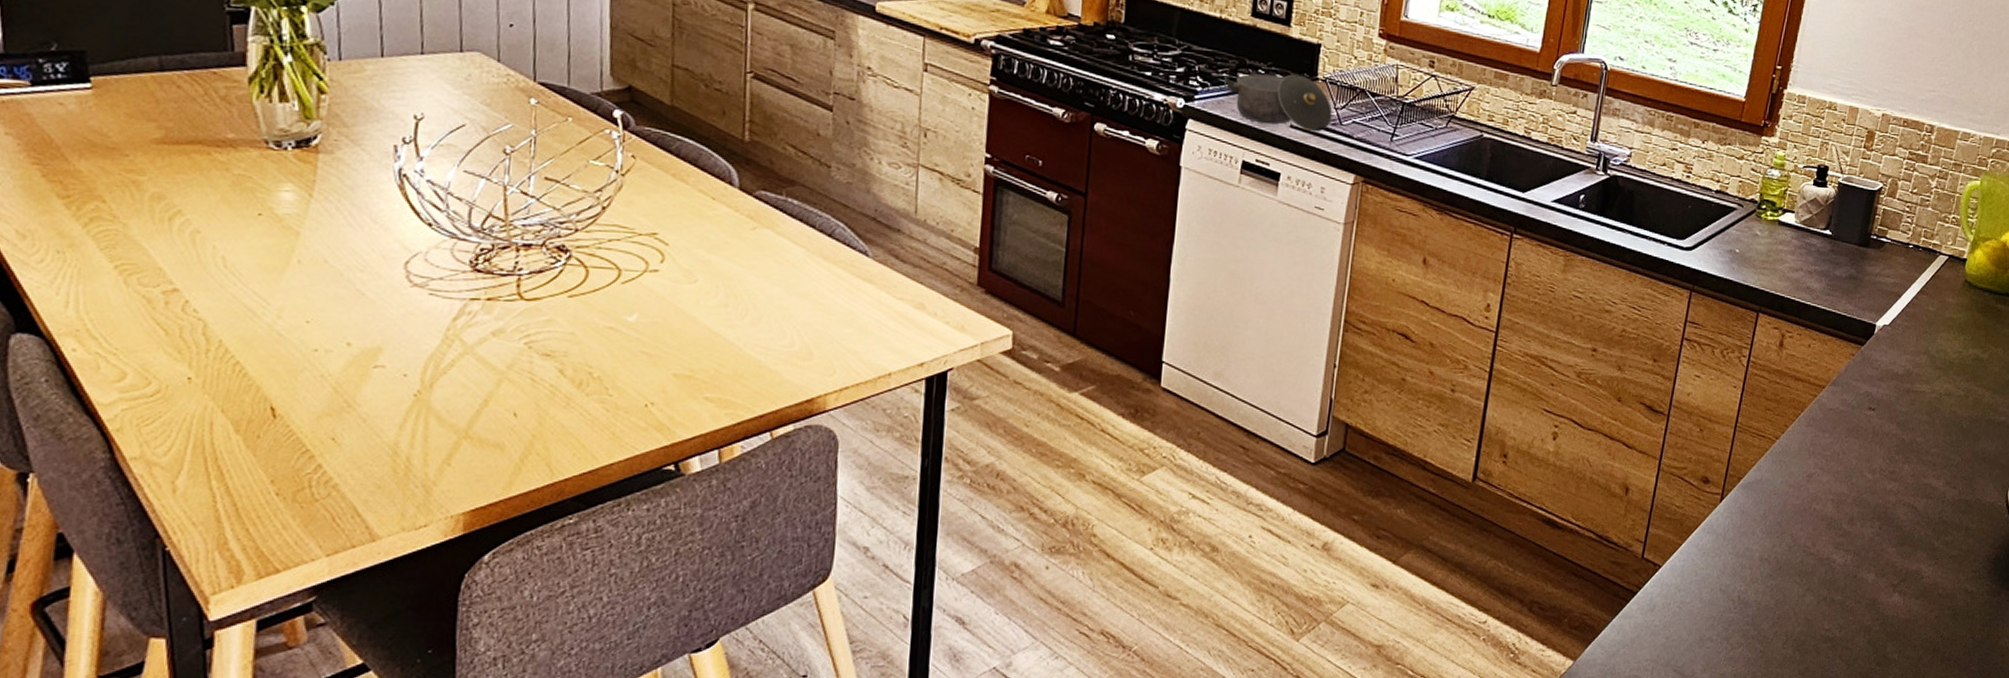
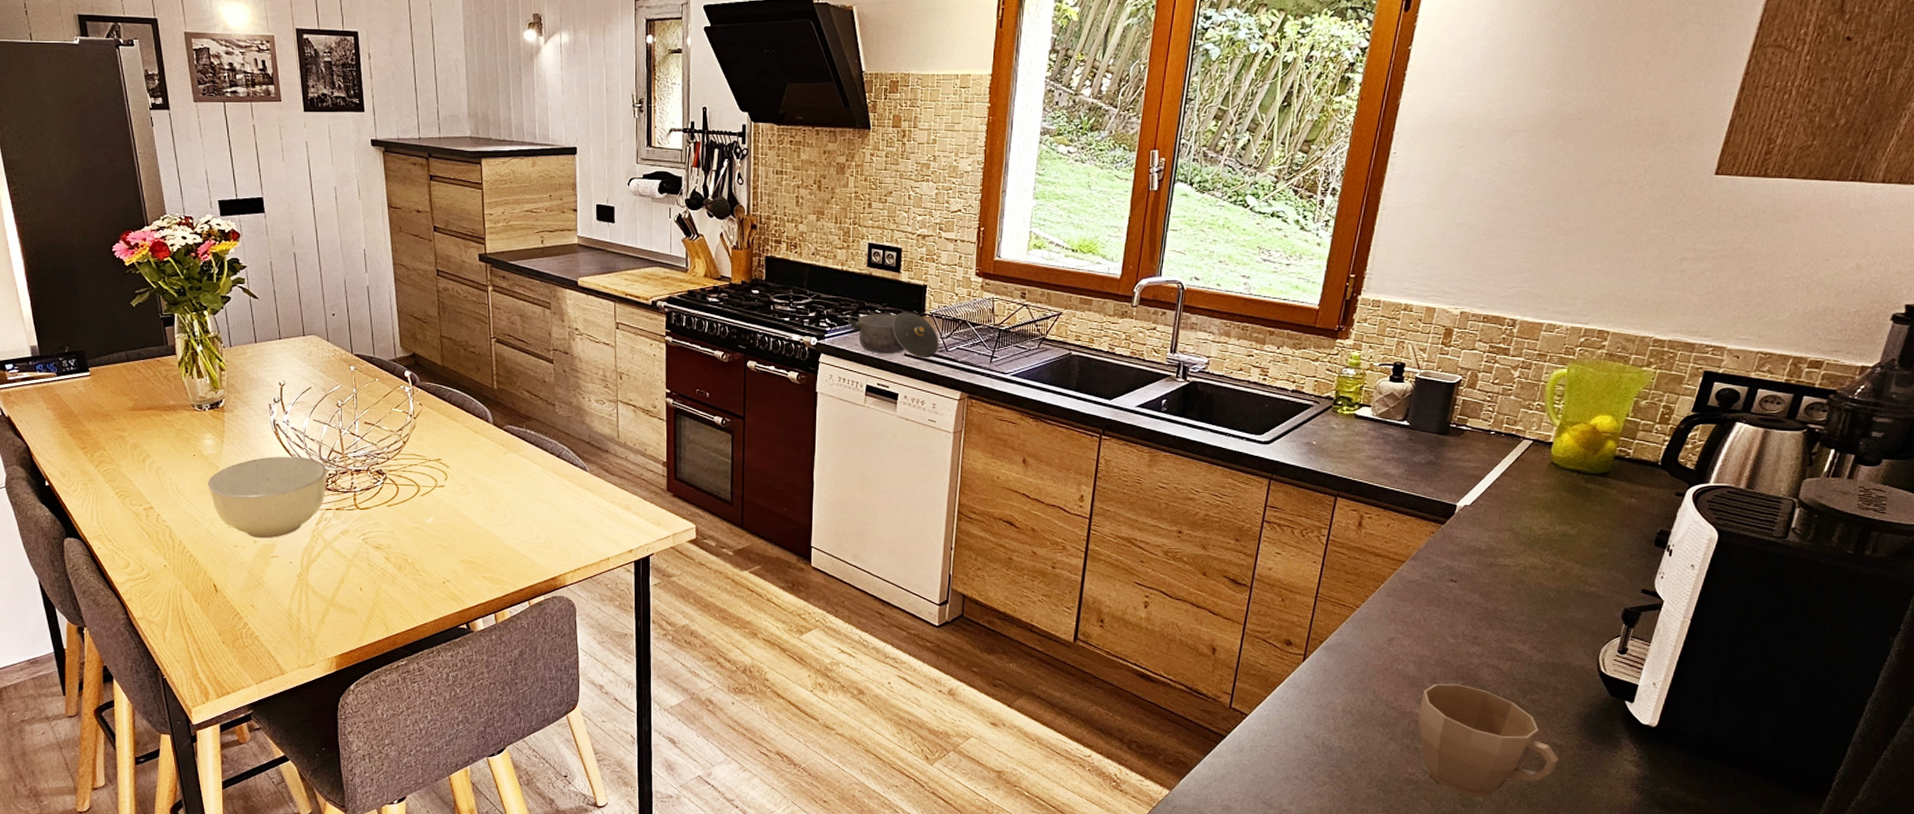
bowl: none [277,220,478,340] -> present [207,456,327,539]
cup: none [1836,525,1970,654] -> present [1419,683,1559,798]

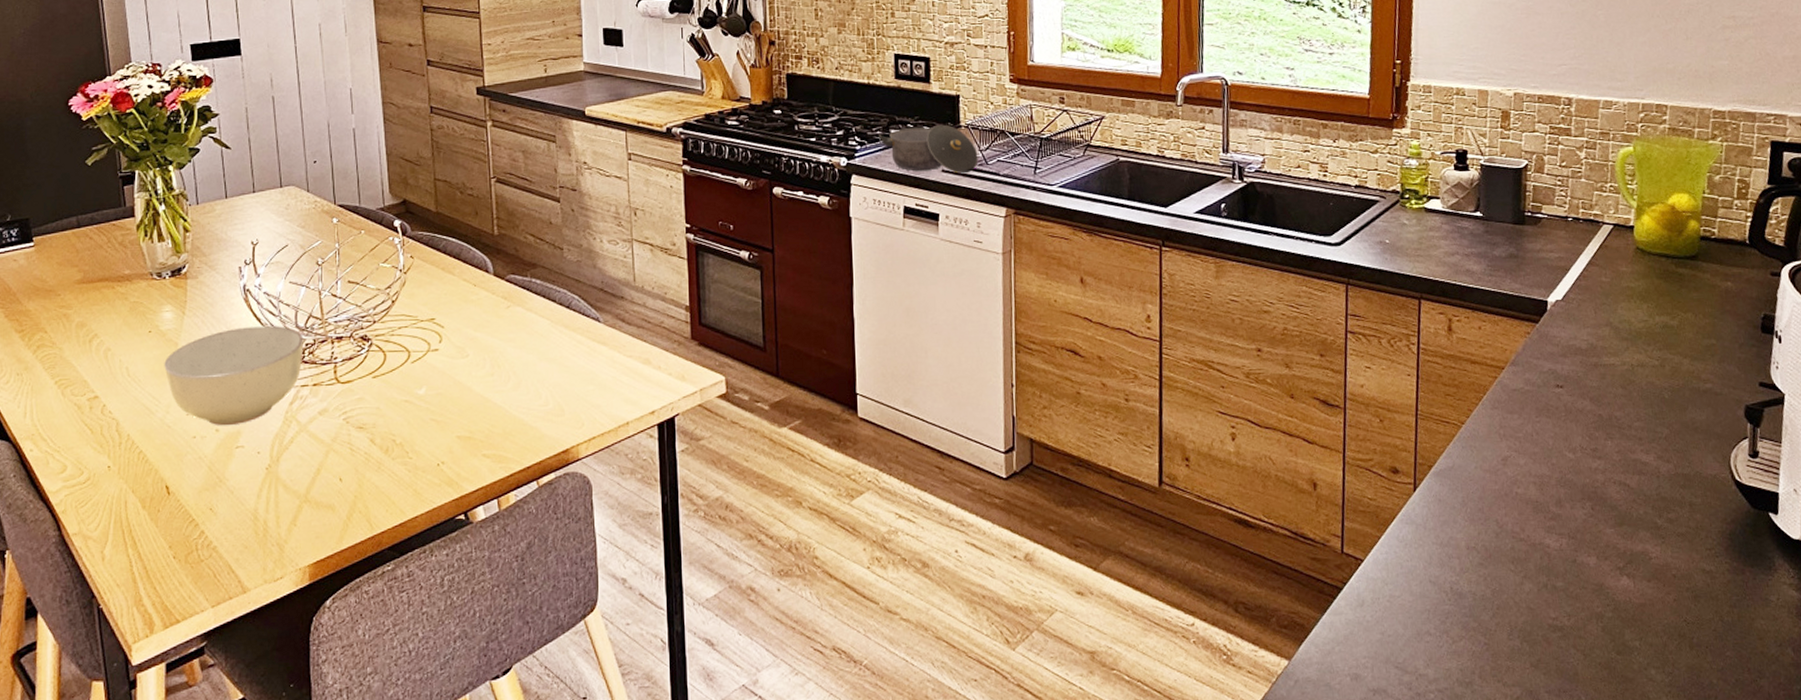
cup: present [1419,683,1559,798] -> none [1549,506,1712,642]

